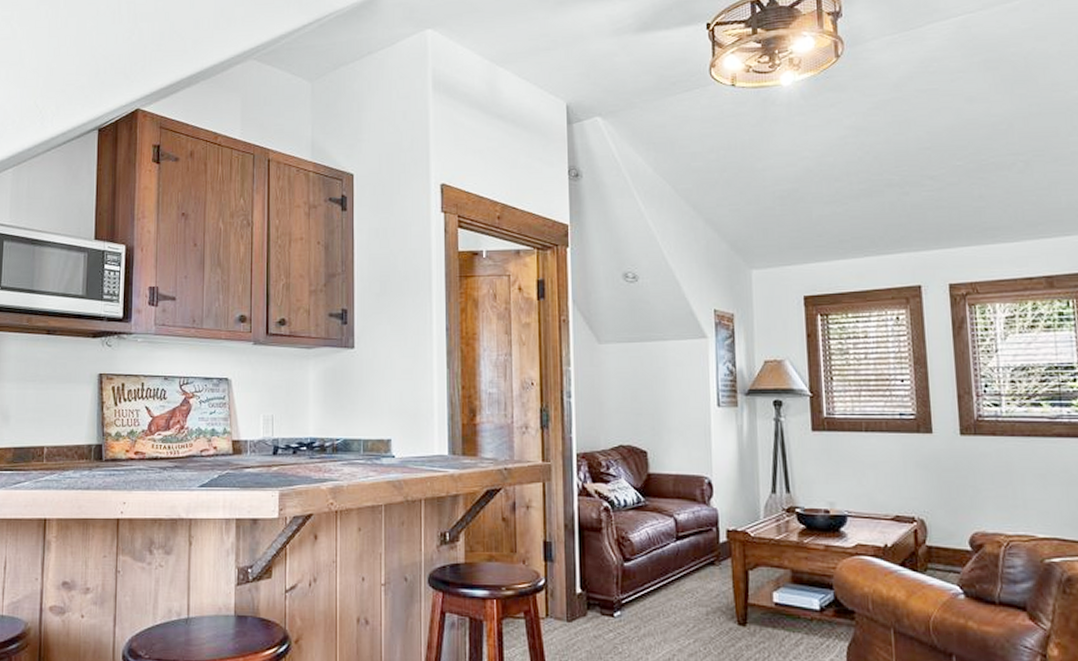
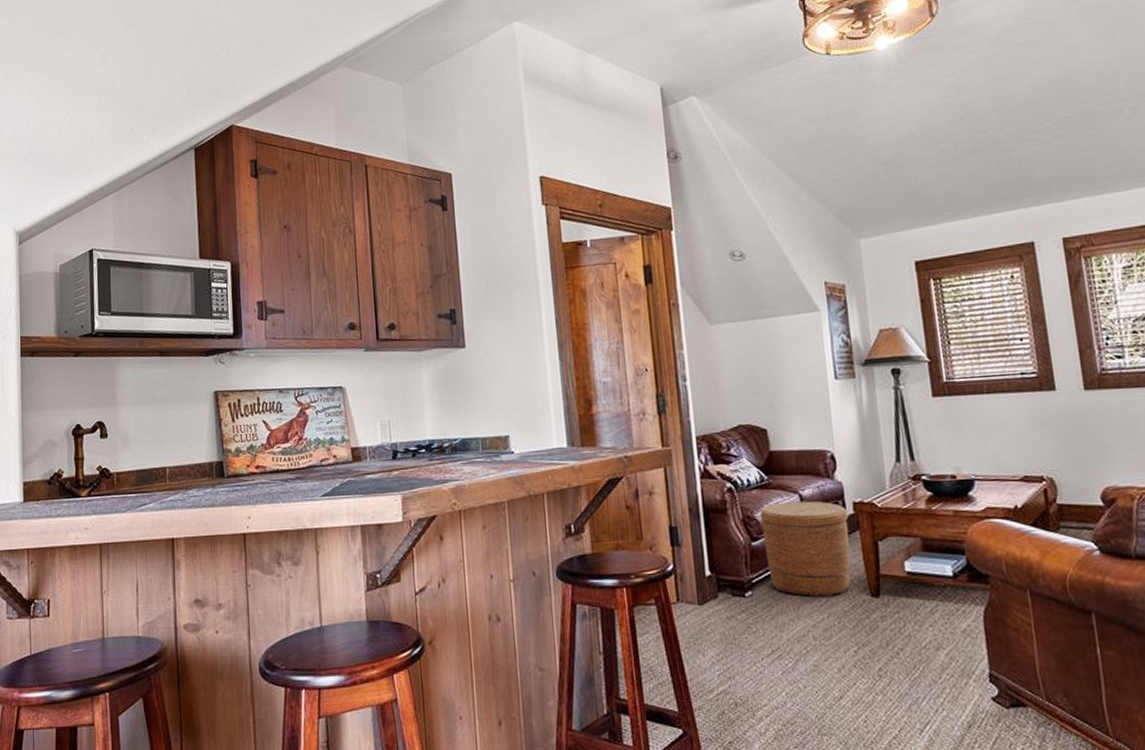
woven basket: none [634,525,722,623] -> present [759,501,851,598]

